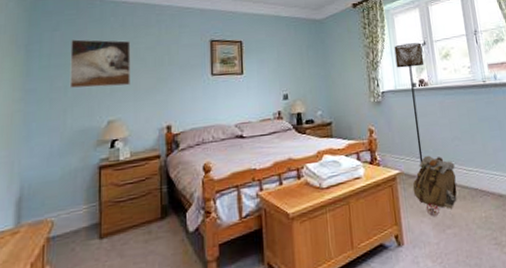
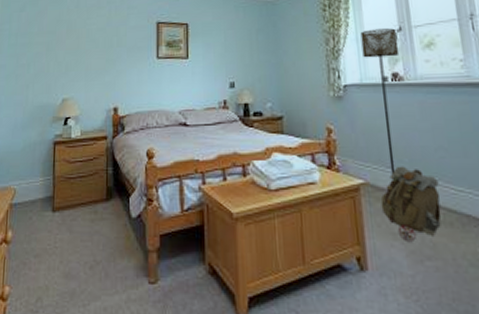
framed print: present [69,39,131,89] -> none [32,20,84,66]

